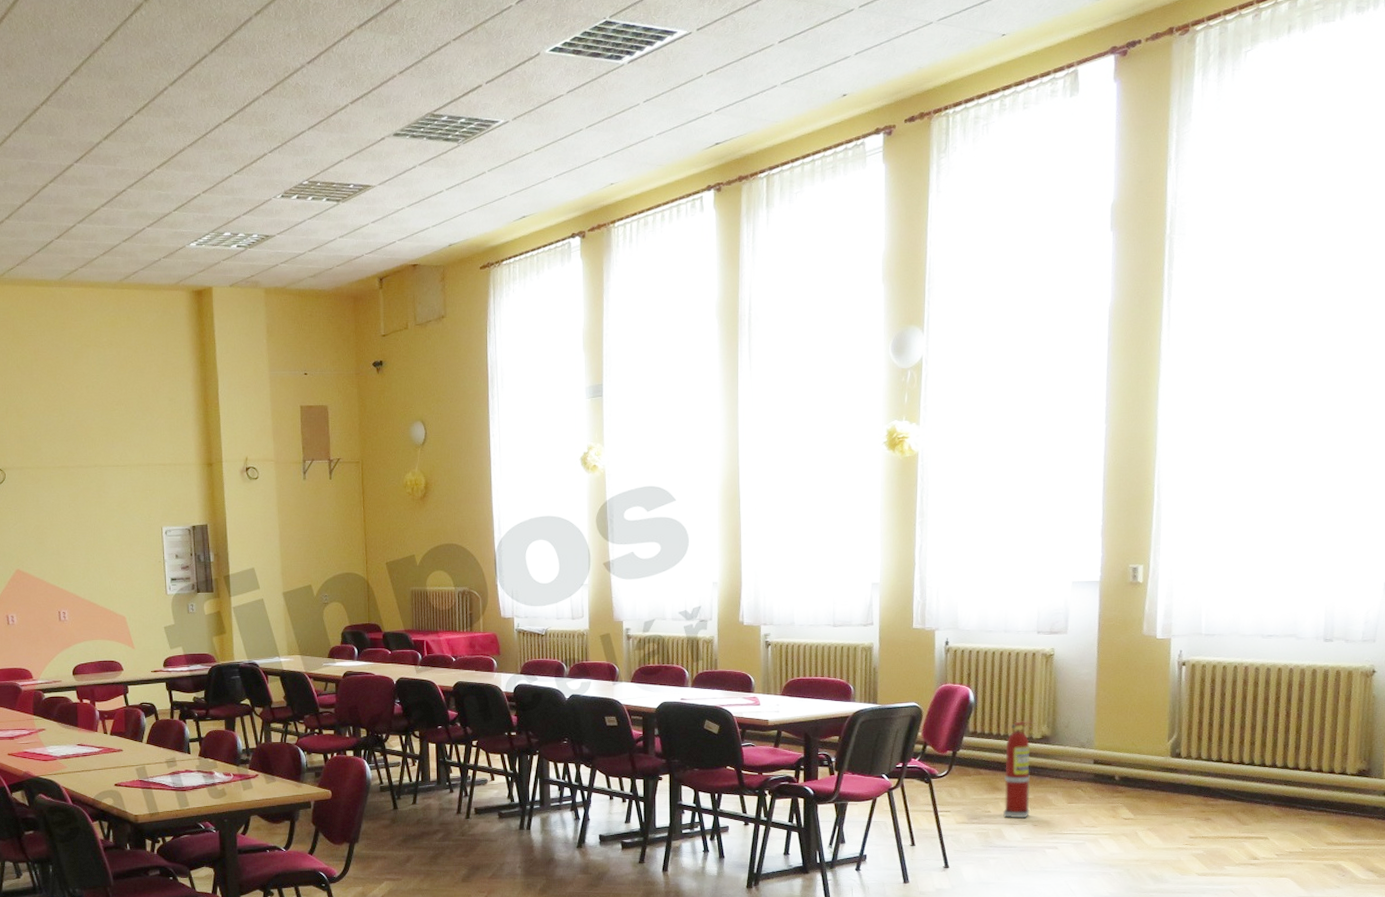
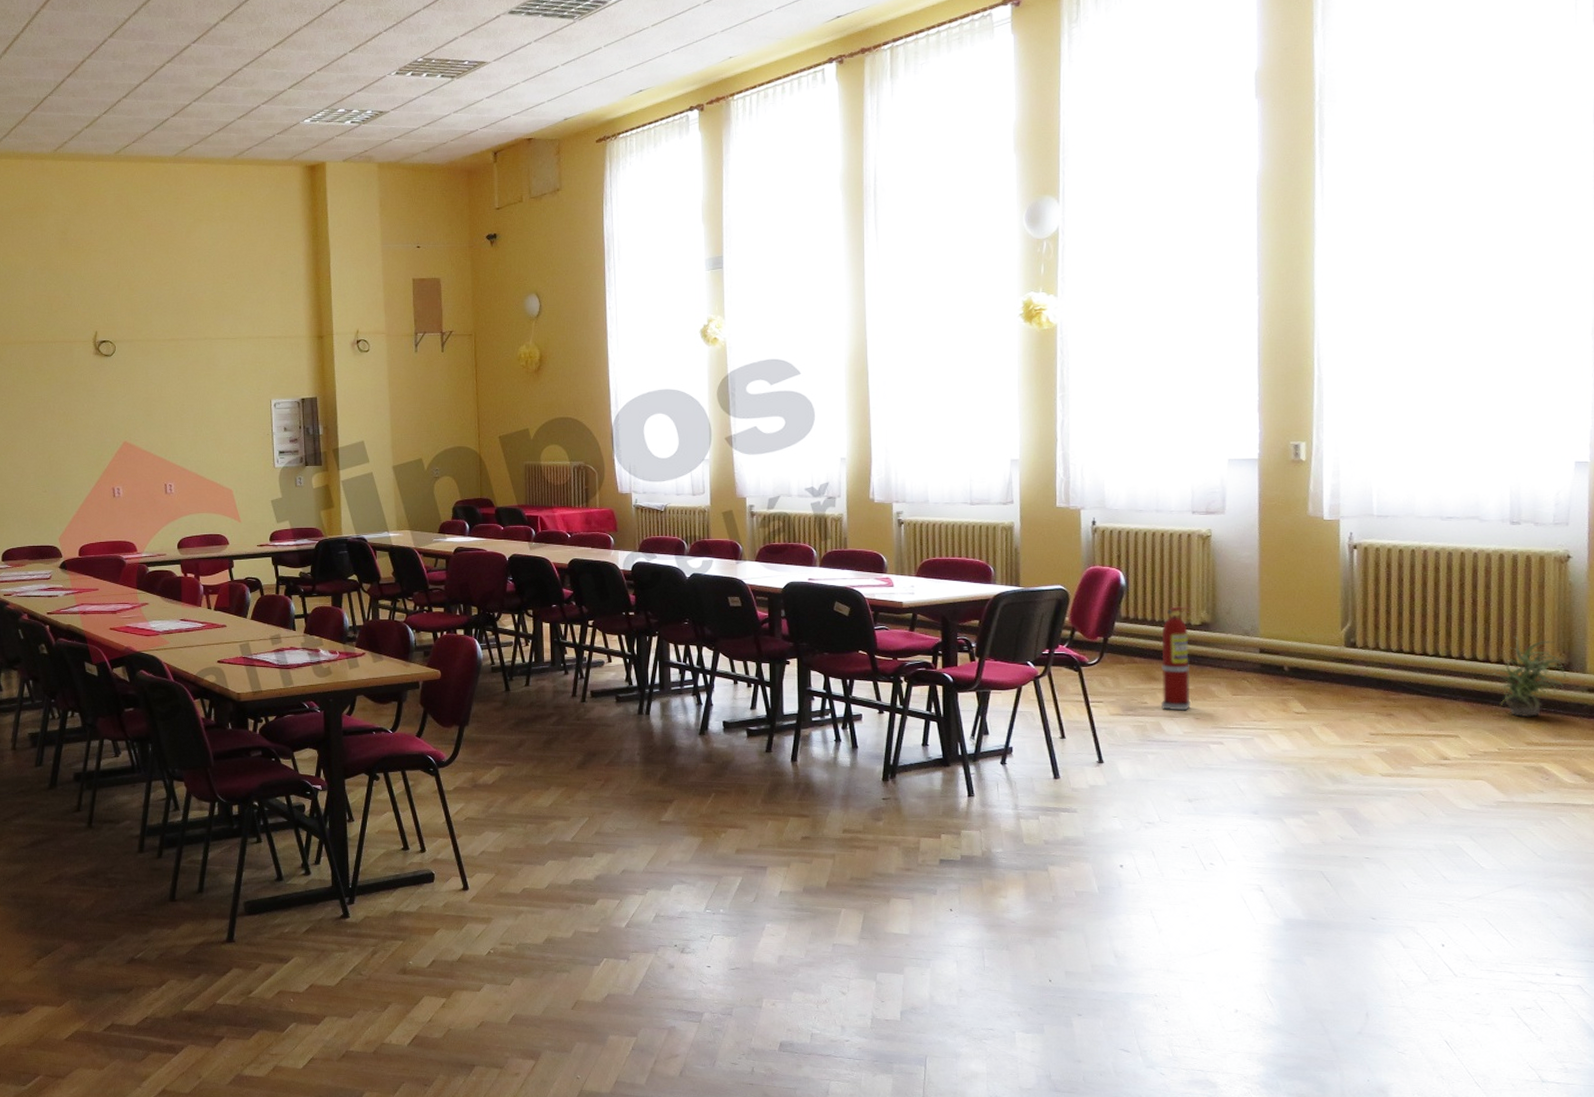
potted plant: none [1297,745,1366,820] -> present [1489,636,1566,718]

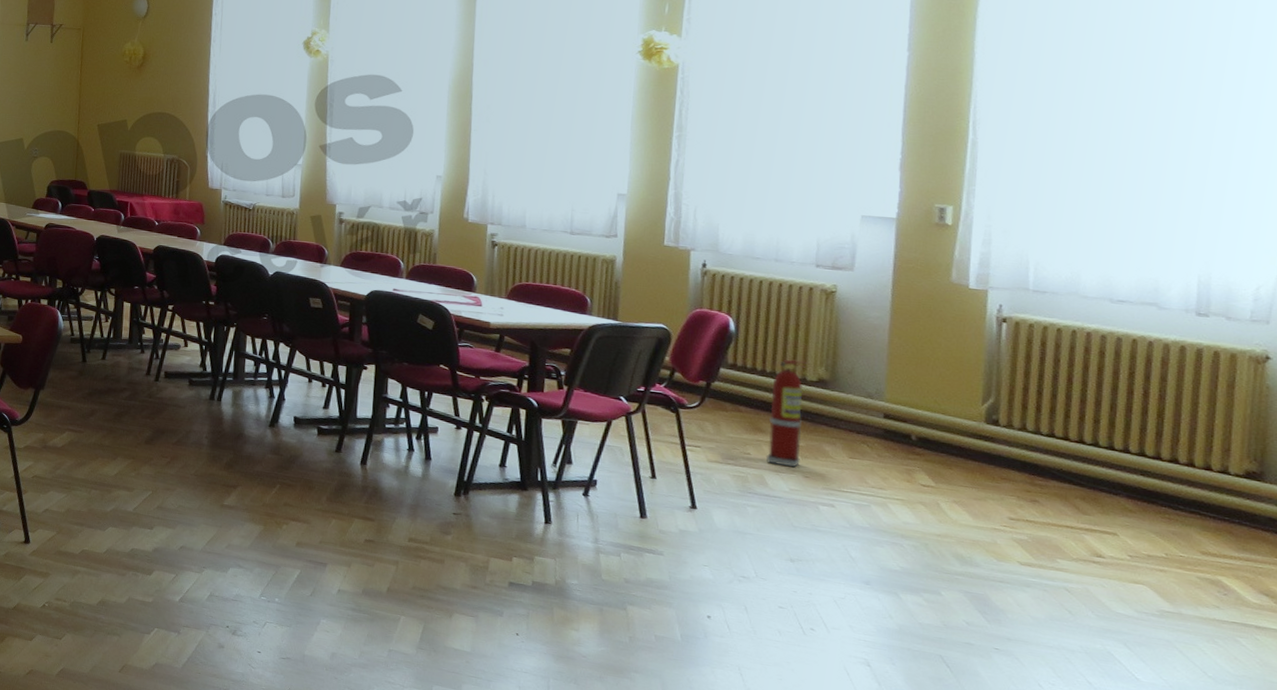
potted plant: present [1489,636,1566,718] -> none [1159,436,1257,525]

